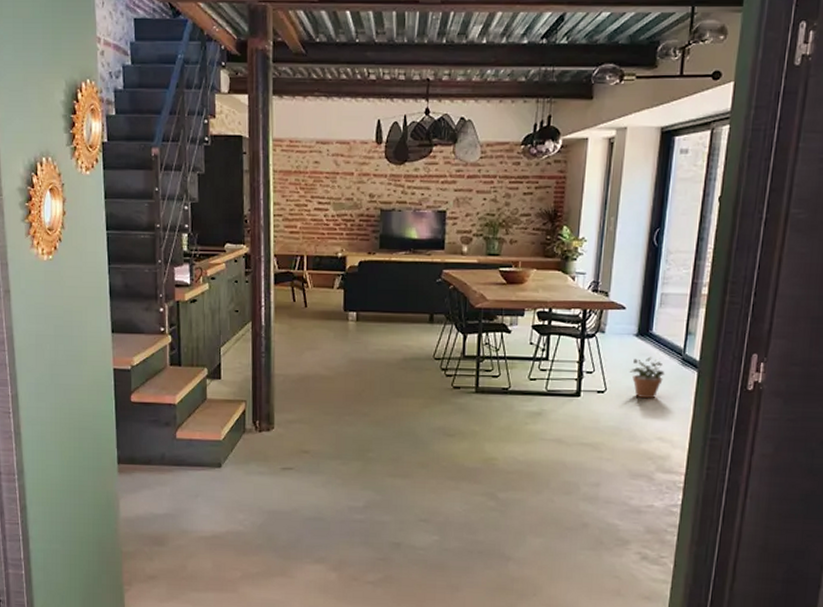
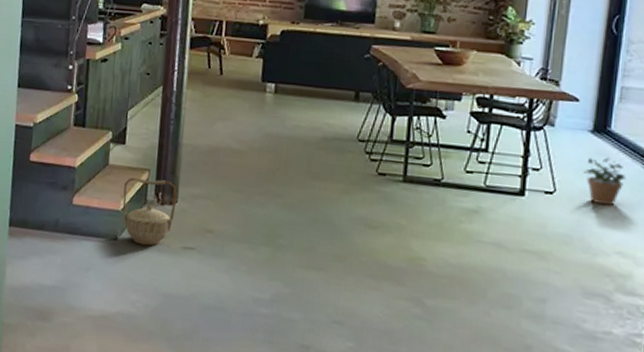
basket: none [223,408,273,470] -> present [122,177,177,246]

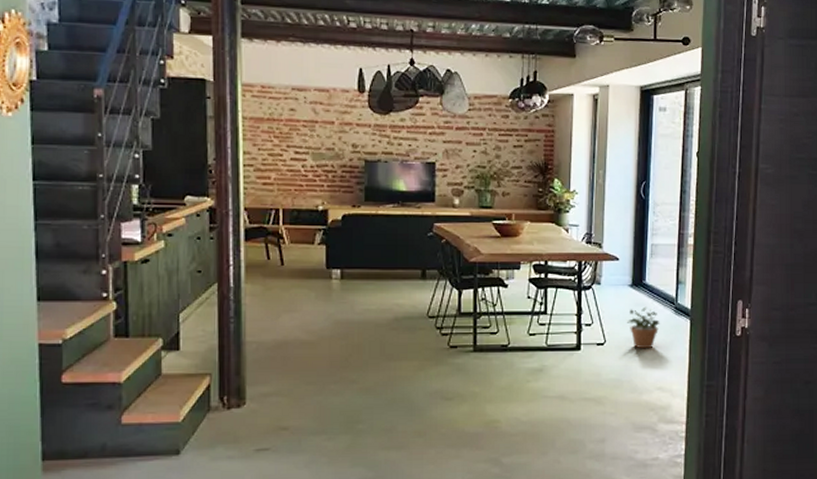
basket: present [122,177,177,246] -> none [182,383,244,455]

